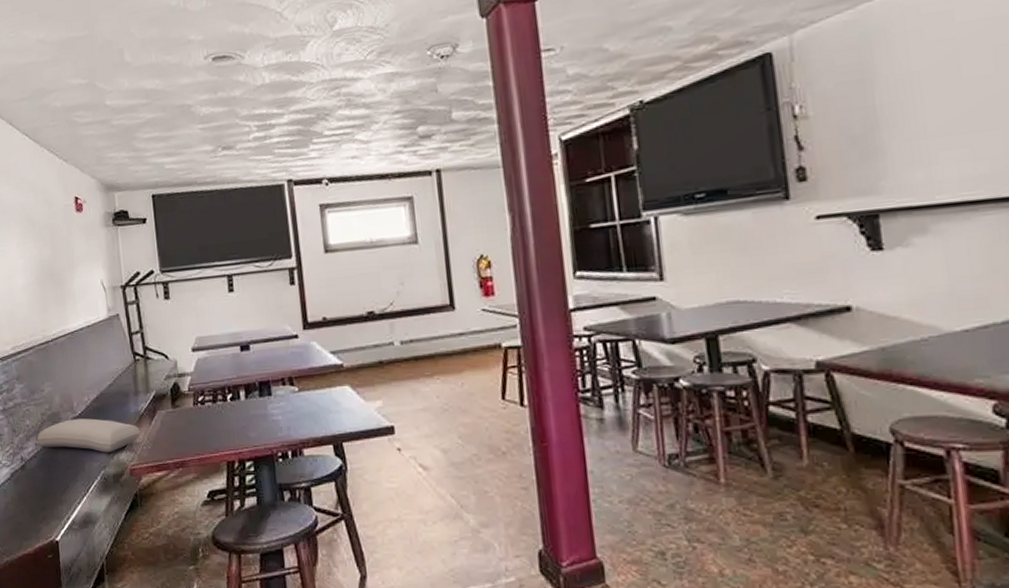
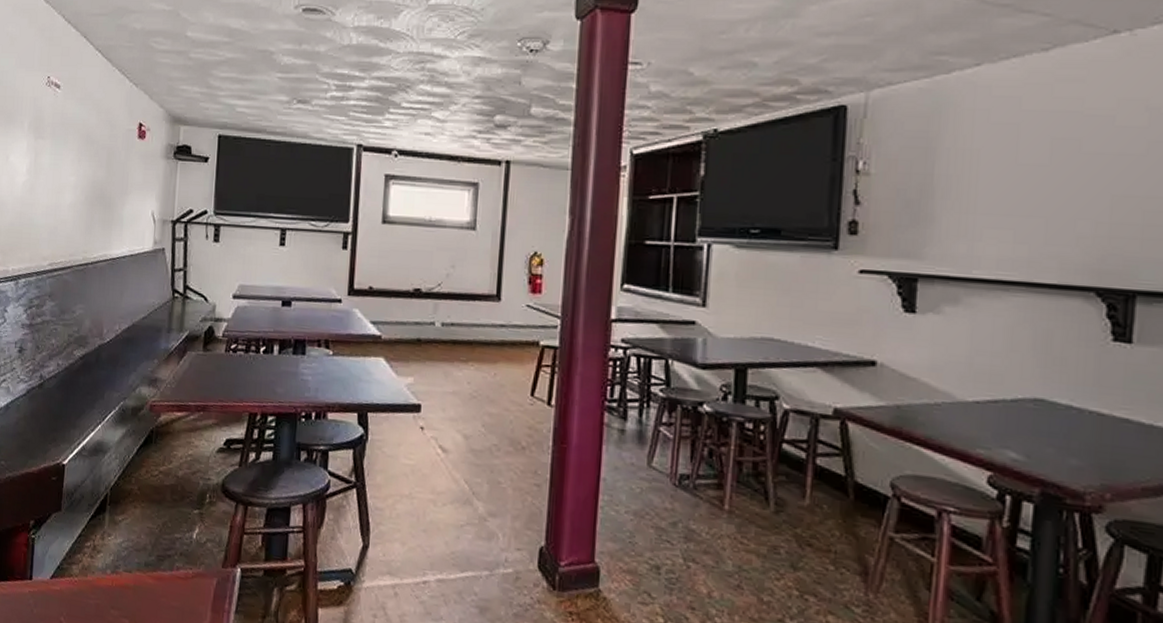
cushion: present [36,418,141,453] -> none [59,345,167,385]

